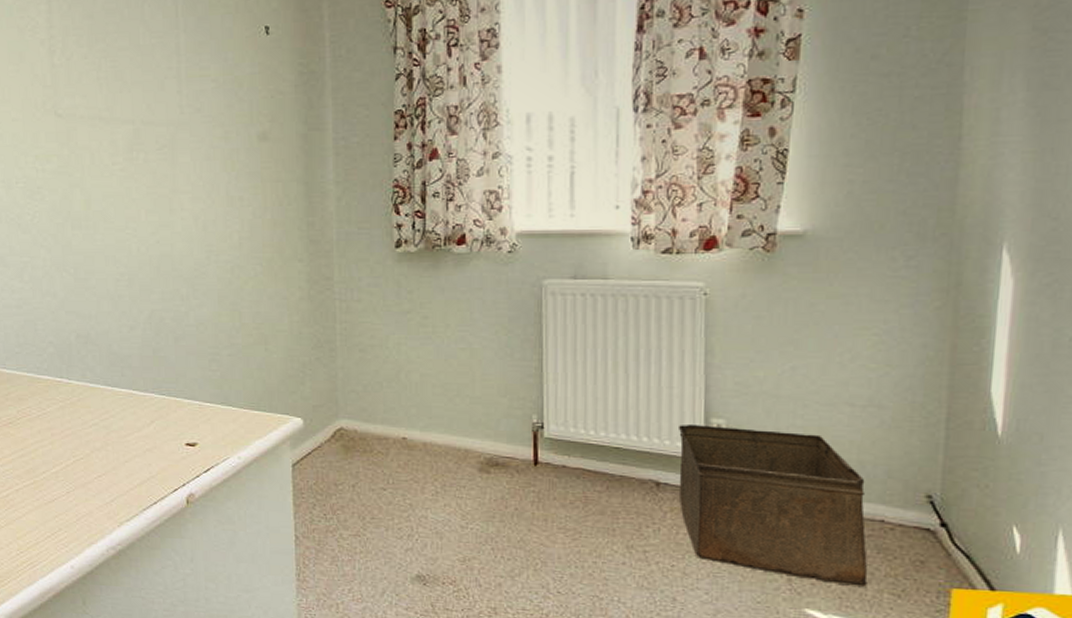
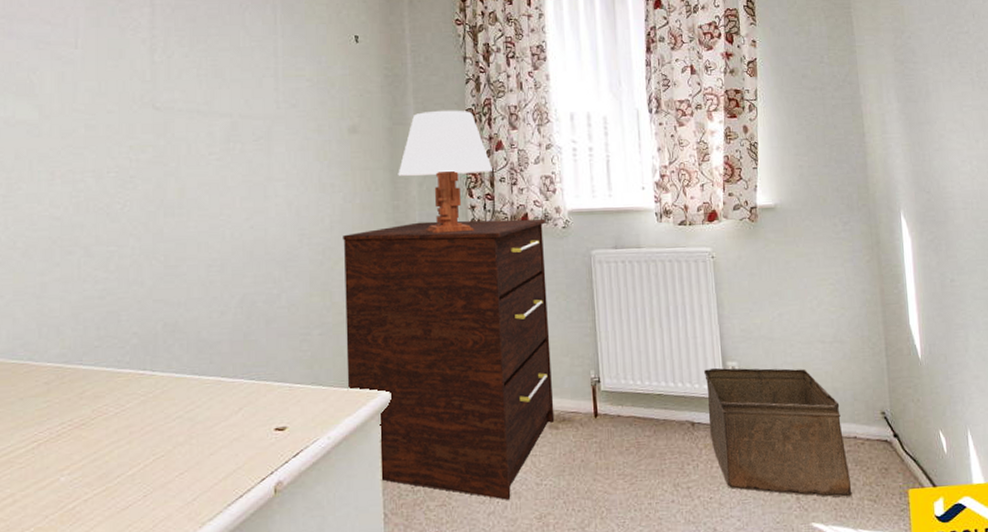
dresser: none [252,241,488,539] -> present [343,218,555,500]
table lamp: none [313,112,424,254] -> present [398,110,492,233]

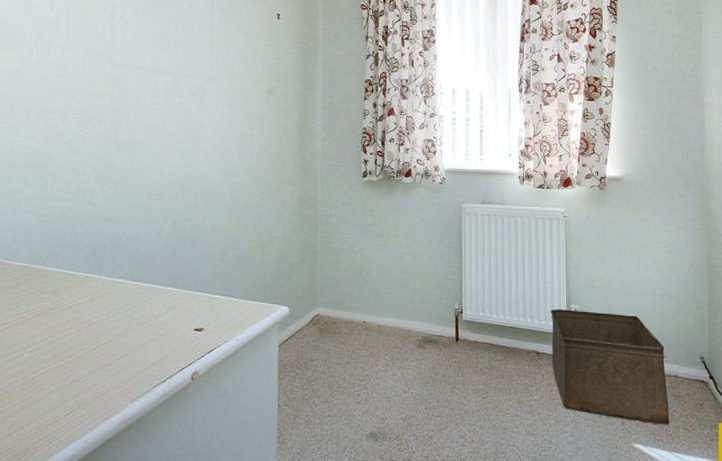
dresser: present [343,218,555,500] -> none [254,170,426,402]
table lamp: present [398,110,492,233] -> none [306,79,384,181]

